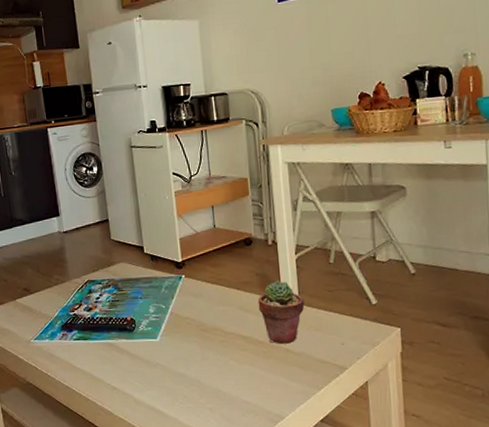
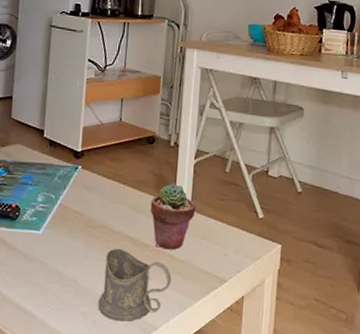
tea glass holder: none [223,347,291,414] -> present [98,248,172,322]

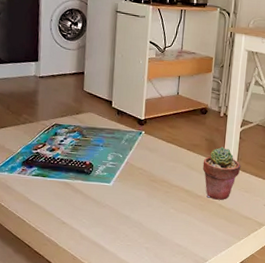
tea glass holder: present [98,248,172,322] -> none [159,198,220,255]

